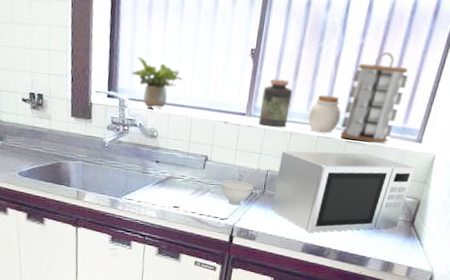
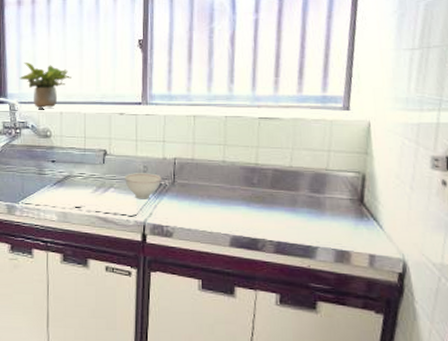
jar: present [258,78,293,128] -> none [156,65,190,113]
microwave: present [271,150,416,233] -> none [185,129,350,223]
jar: present [308,95,342,134] -> none [211,74,248,112]
spice rack: present [340,52,408,144] -> none [249,23,317,116]

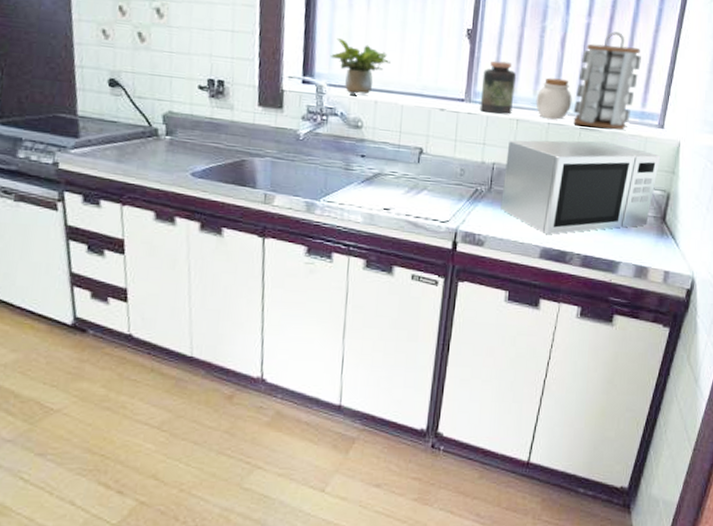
bowl: present [125,173,162,199] -> none [439,175,479,205]
jar: none [156,65,190,113] -> present [480,61,517,114]
microwave: none [185,129,350,223] -> present [500,140,661,235]
jar: none [211,74,248,112] -> present [535,77,572,120]
spice rack: none [249,23,317,116] -> present [573,31,641,131]

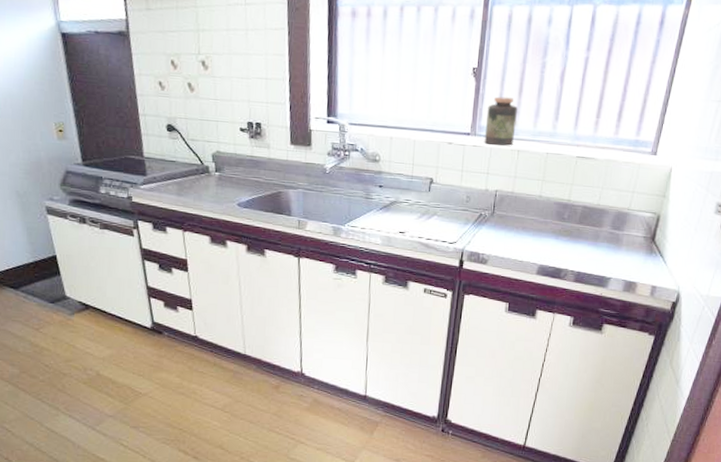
potted plant: present [329,38,391,95] -> none [350,81,404,132]
microwave: present [500,140,661,235] -> none [502,168,653,254]
jar: present [535,77,572,120] -> none [535,110,570,150]
spice rack: present [573,31,641,131] -> none [570,64,637,158]

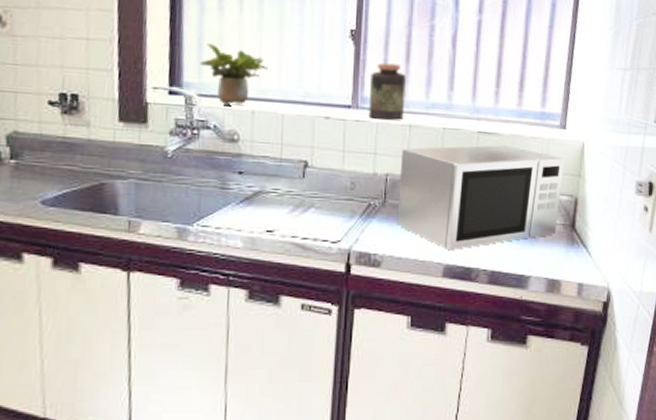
potted plant: none [350,81,404,132] -> present [199,44,268,105]
microwave: none [502,168,653,254] -> present [397,145,565,251]

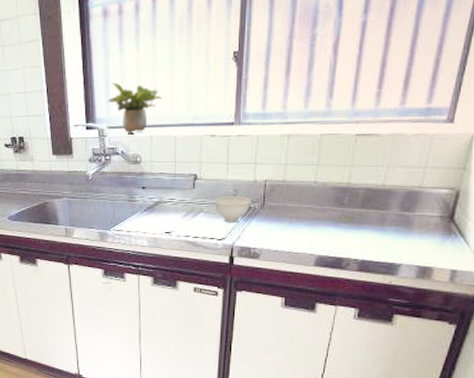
bowl: none [328,190,371,222] -> present [214,196,252,223]
jar: present [368,63,407,121] -> none [250,78,287,133]
microwave: present [397,145,565,251] -> none [274,145,450,244]

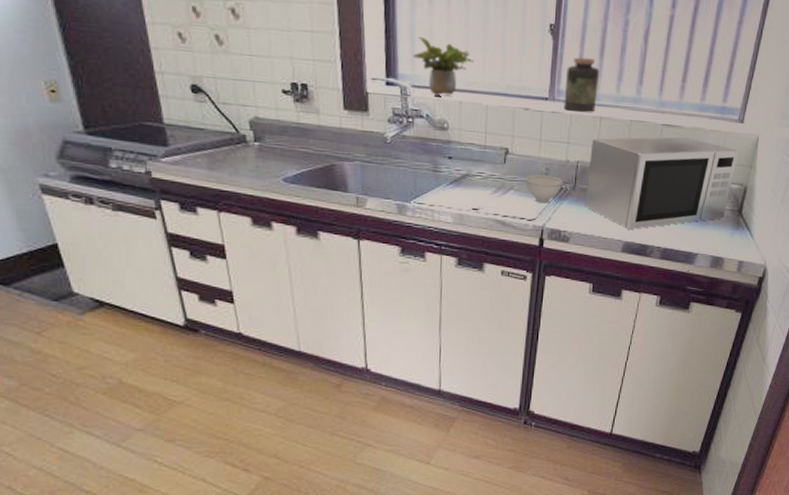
jar: none [250,78,287,133] -> present [563,57,600,113]
microwave: none [274,145,450,244] -> present [585,137,740,230]

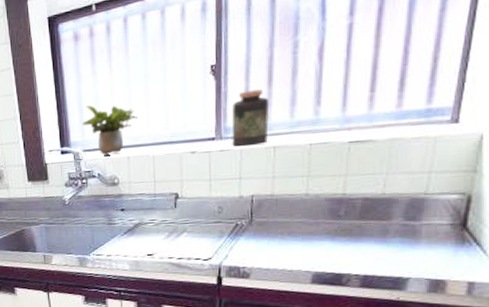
bowl: present [526,175,563,203] -> none [198,213,238,242]
microwave: present [585,137,740,230] -> none [264,151,456,260]

